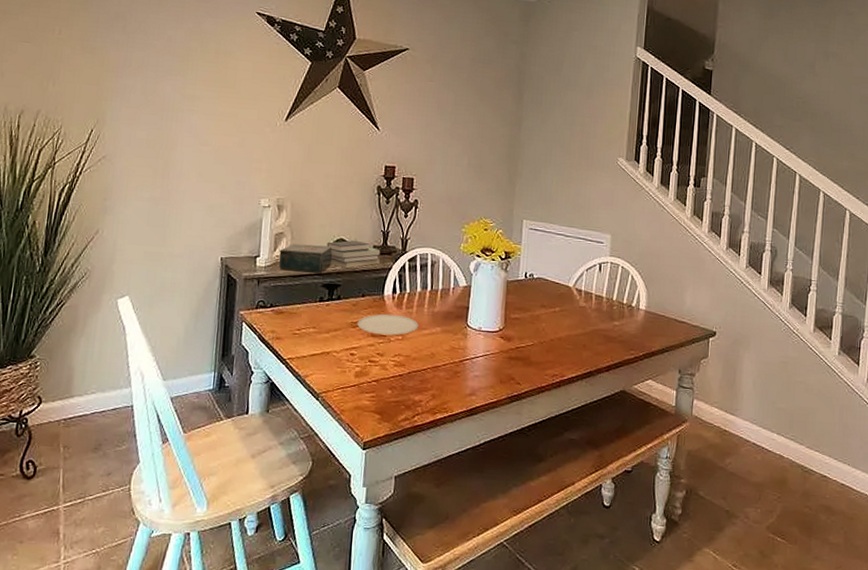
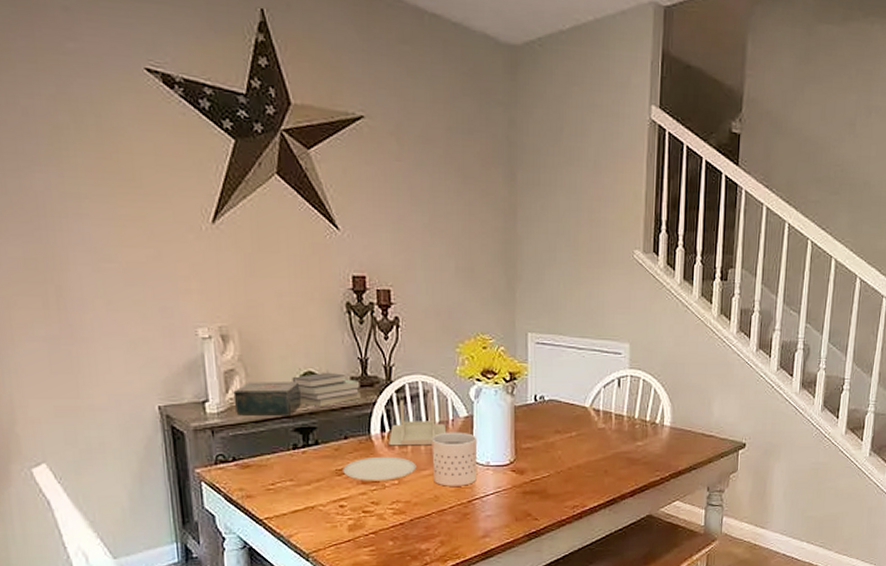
napkin holder: none [398,267,448,308] -> present [389,400,447,446]
mug: none [431,298,472,347] -> present [431,432,477,486]

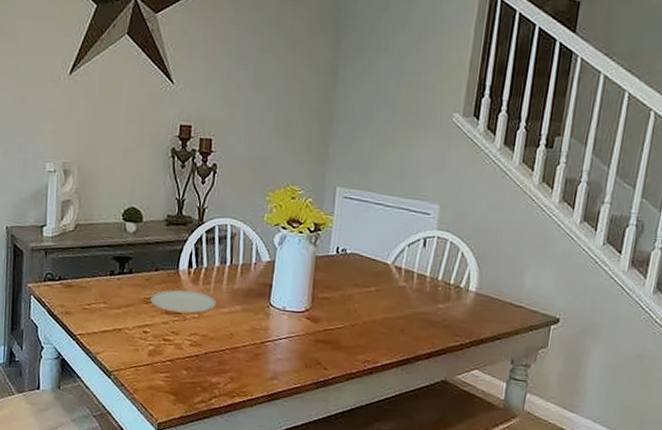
decorative box: present [233,382,301,416] -> none [66,212,123,245]
books: present [292,372,361,407] -> none [117,209,175,240]
napkin holder: present [389,400,447,446] -> none [194,240,249,285]
mug: present [431,432,477,486] -> none [230,274,276,328]

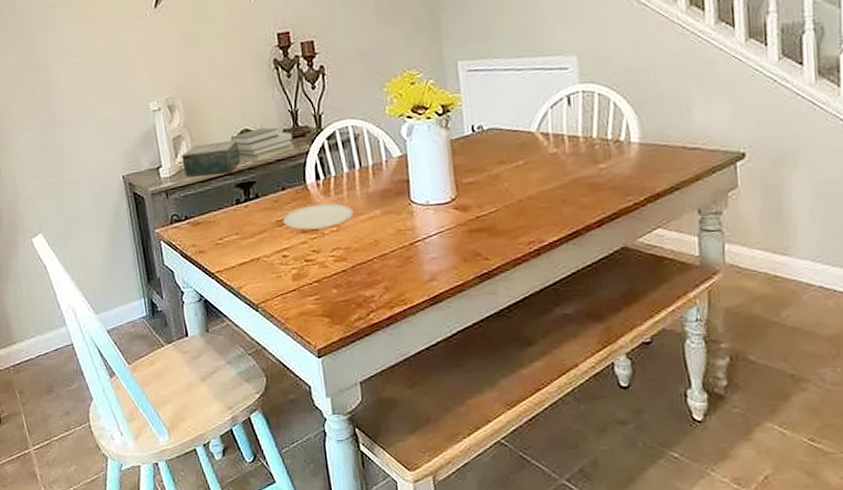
decorative box: none [66,212,123,245] -> present [181,140,240,177]
books: none [117,209,175,240] -> present [230,127,294,162]

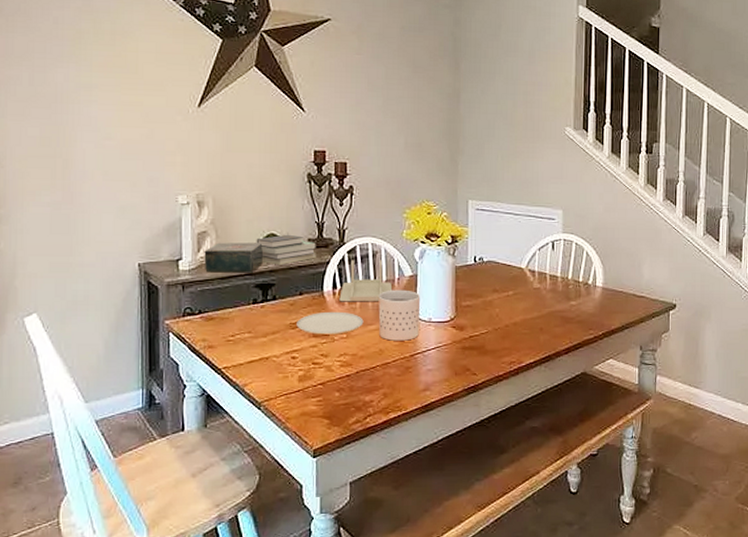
napkin holder: none [324,142,381,193] -> present [339,260,393,302]
mug: none [366,172,417,230] -> present [378,289,420,341]

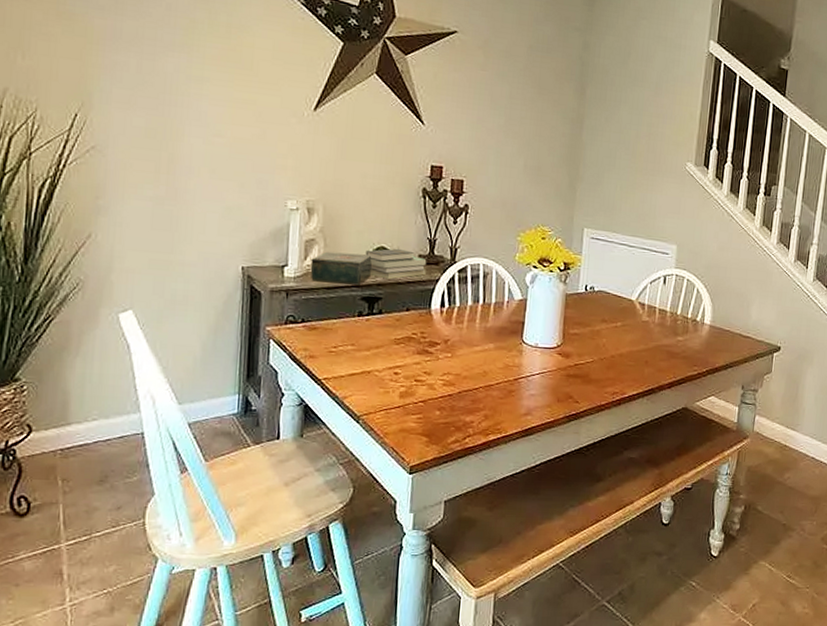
plate: present [296,311,364,335] -> none [401,329,470,353]
napkin holder: present [339,260,393,302] -> none [446,279,501,323]
mug: present [378,289,420,341] -> none [484,312,528,364]

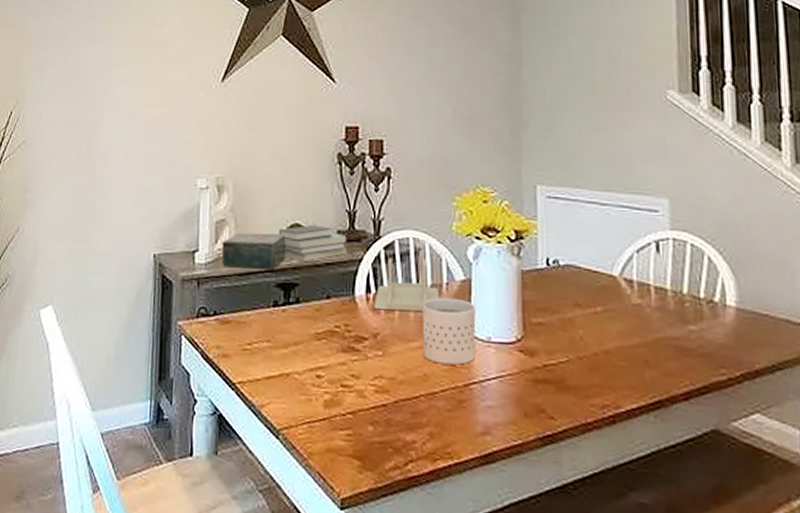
napkin holder: none [446,279,501,323] -> present [374,257,440,312]
mug: none [484,312,528,364] -> present [422,297,475,365]

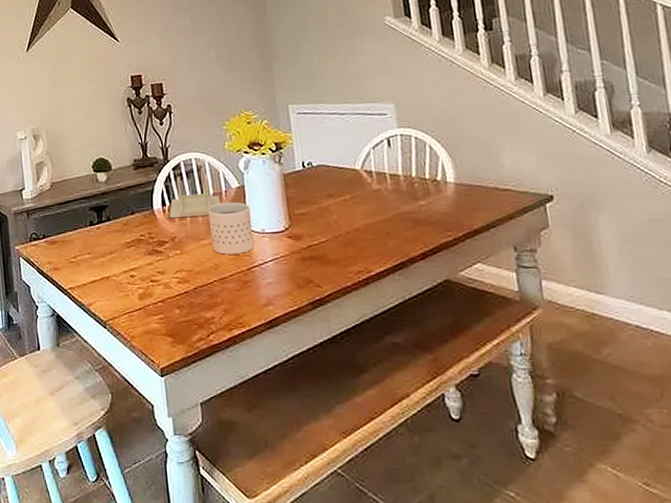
decorative box: present [221,232,286,269] -> none [43,168,95,200]
books: present [278,224,347,262] -> none [87,157,143,188]

